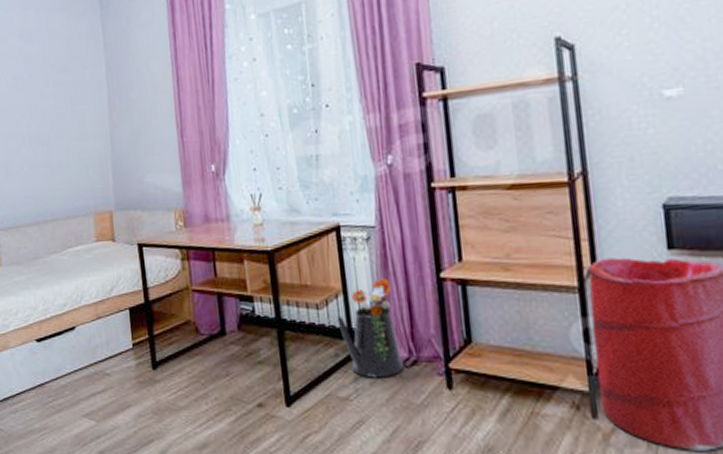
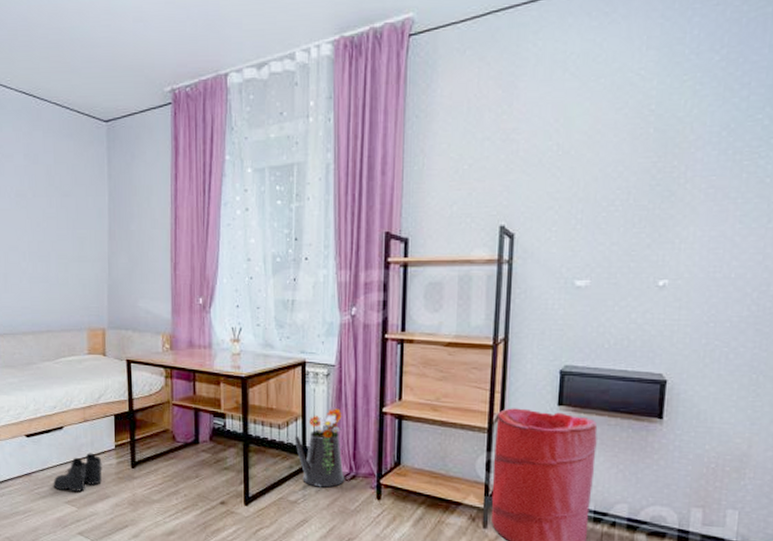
boots: none [68,355,121,402] -> present [53,453,102,492]

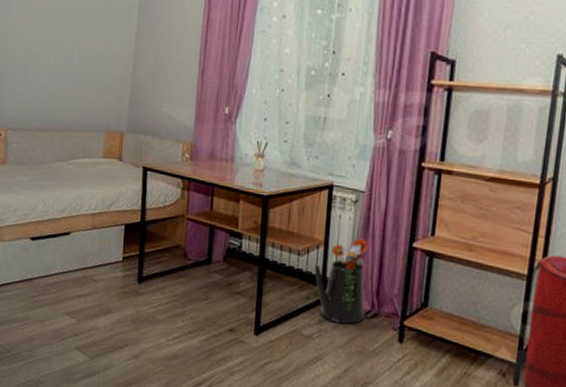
boots: present [53,453,102,492] -> none [54,262,108,303]

